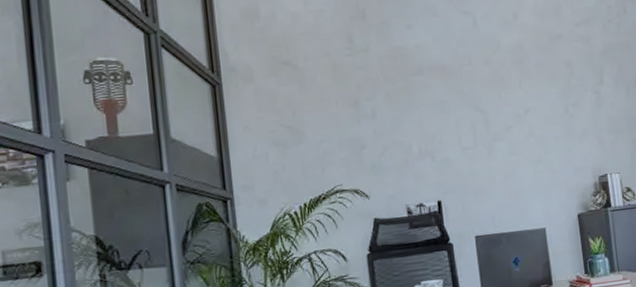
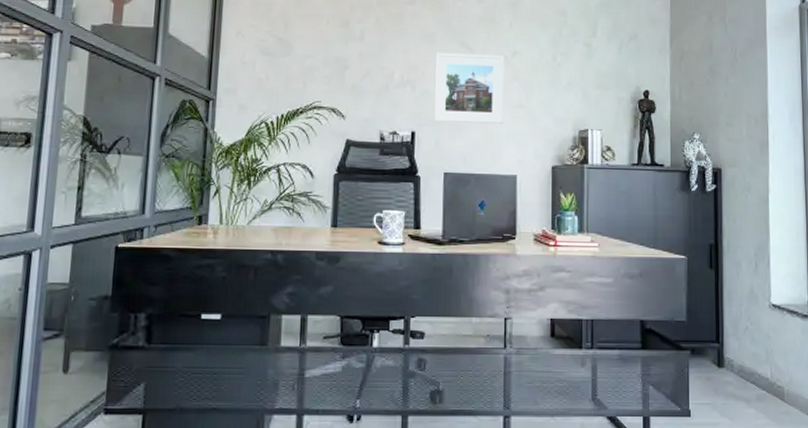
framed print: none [450,114,526,189] -> present [433,52,504,125]

